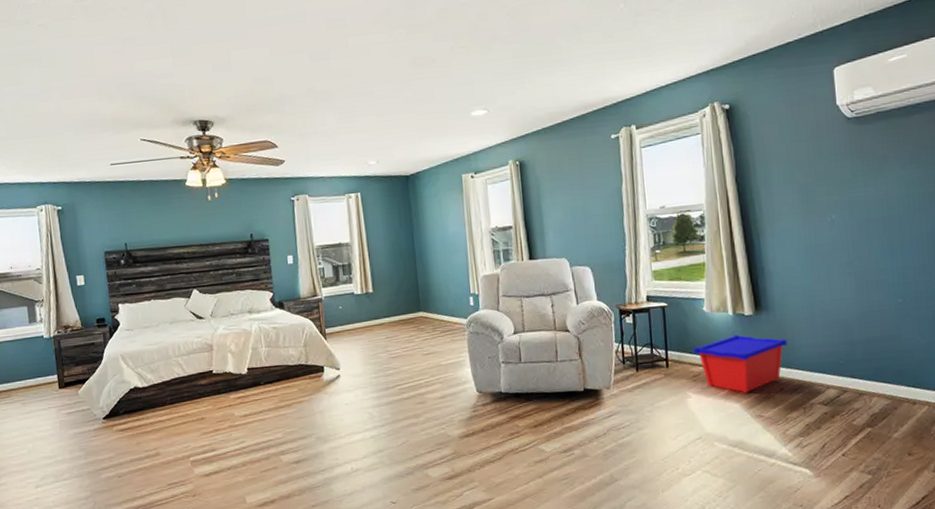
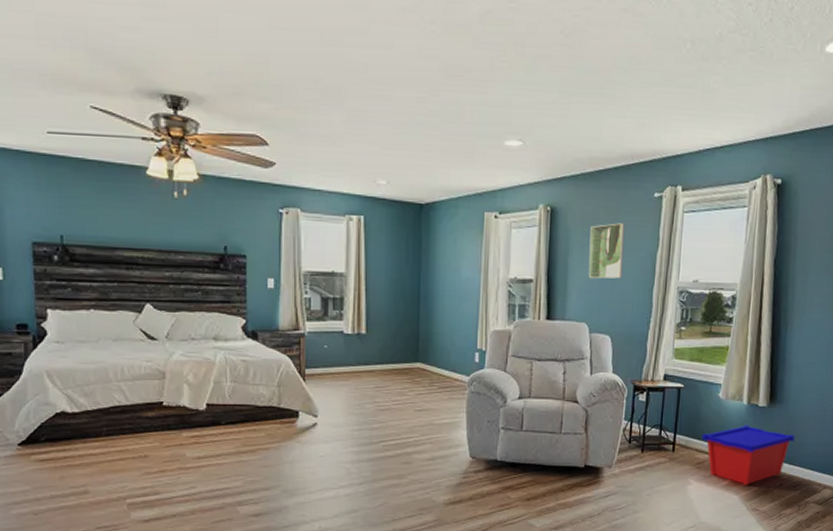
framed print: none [557,165,593,219] -> present [588,223,625,279]

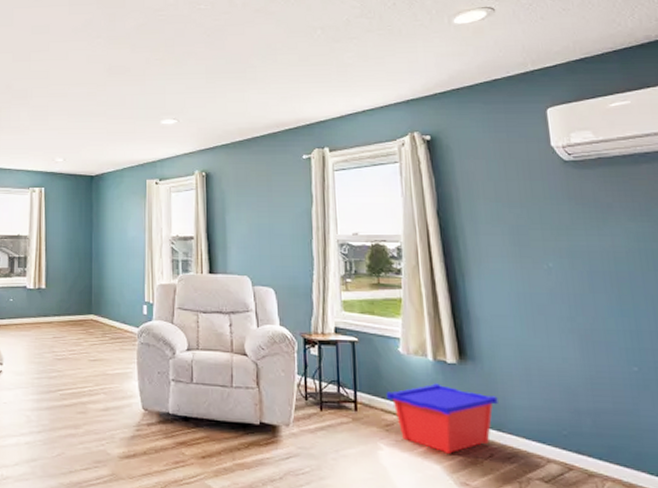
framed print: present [588,223,625,279] -> none [244,183,280,235]

